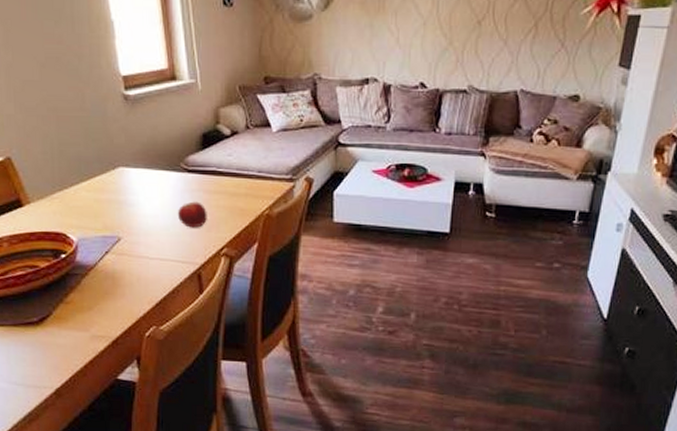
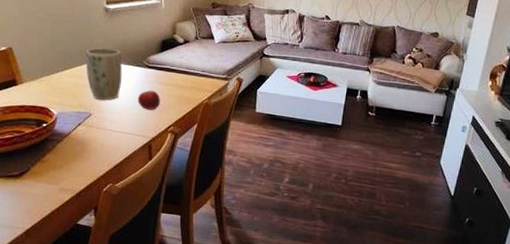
plant pot: none [104,149,156,219] -> present [85,47,123,100]

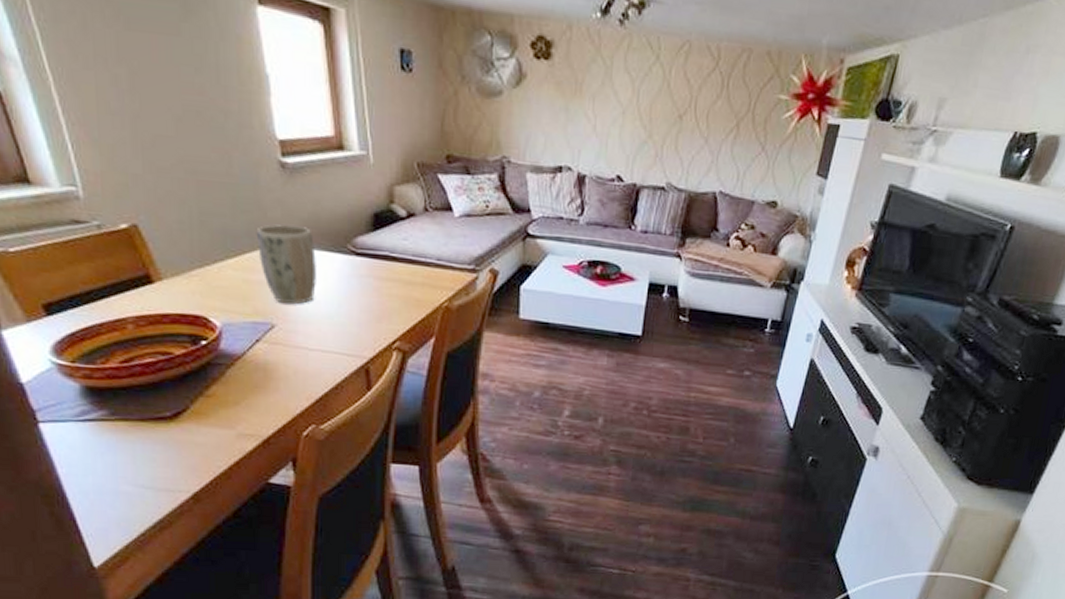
fruit: present [138,90,161,110] -> none [344,288,378,318]

